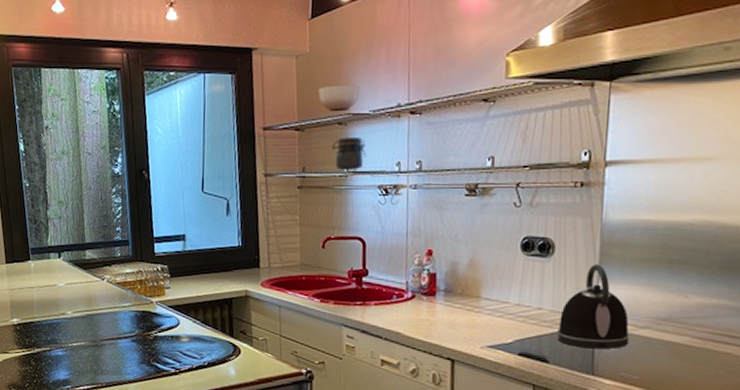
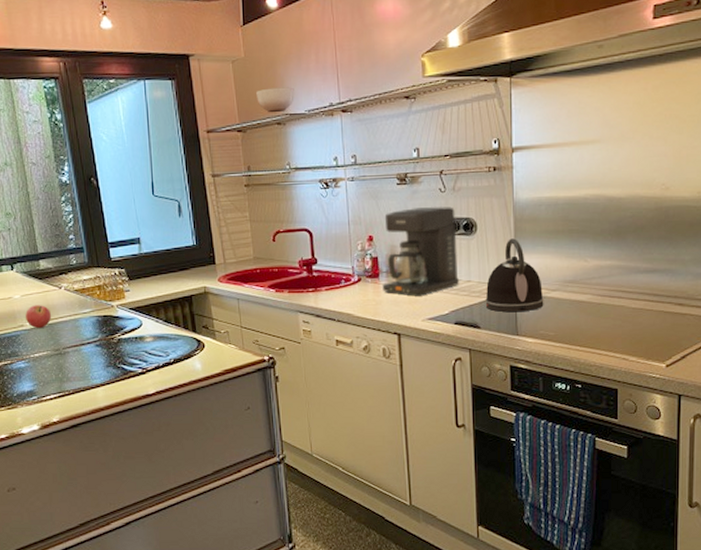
fruit: none [68,294,93,319] -> present [26,305,52,329]
jar: present [331,137,366,171] -> none [273,136,306,168]
coffee maker: none [438,222,530,319] -> present [382,207,460,295]

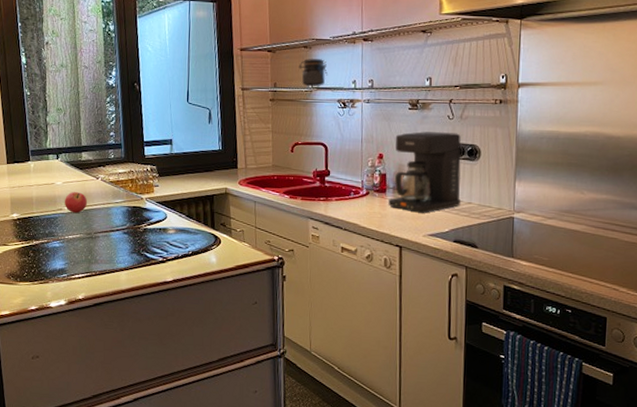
bowl: present [255,87,294,113] -> none [286,15,322,37]
jar: none [273,136,306,168] -> present [298,59,327,87]
kettle: present [485,238,544,313] -> none [484,167,540,236]

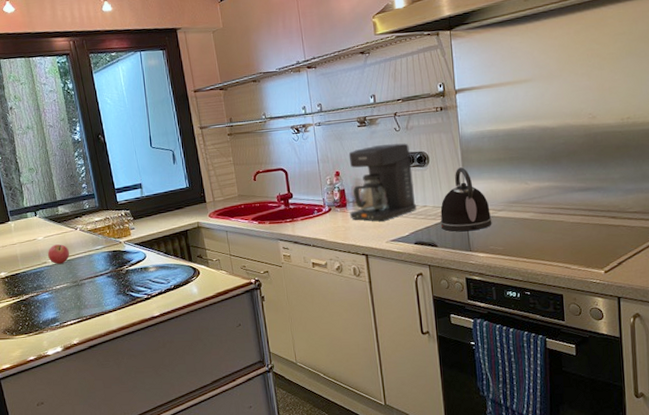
jar: present [298,59,327,87] -> none [250,90,278,118]
kettle: none [484,167,540,236] -> present [440,167,492,232]

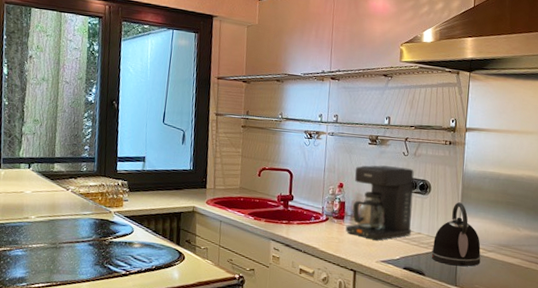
fruit: present [48,244,70,265] -> none [32,201,56,223]

